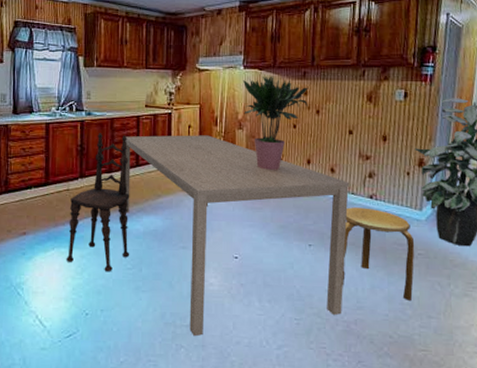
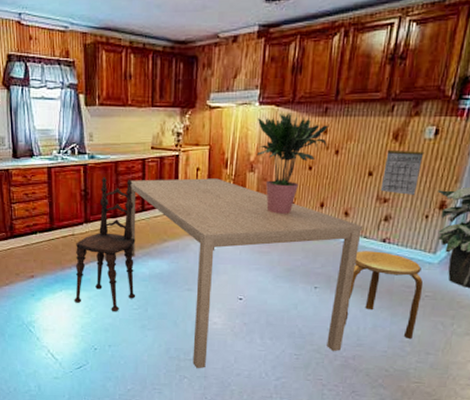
calendar: none [361,110,397,153] -> present [380,149,424,195]

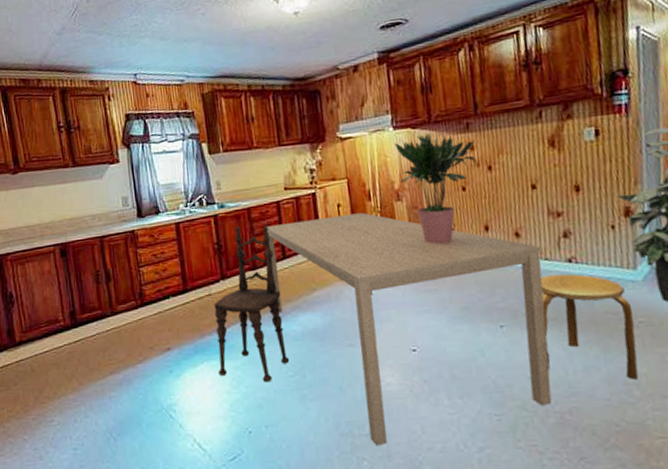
calendar: present [380,149,424,195] -> none [546,155,592,206]

